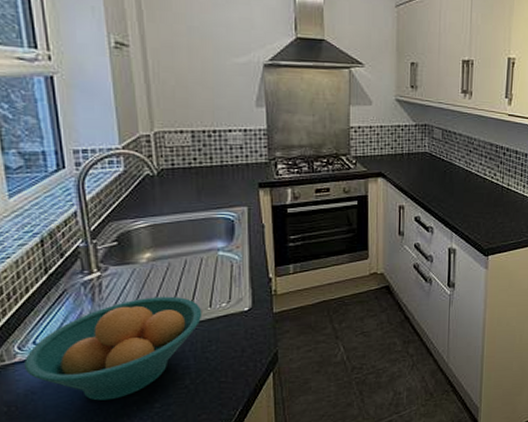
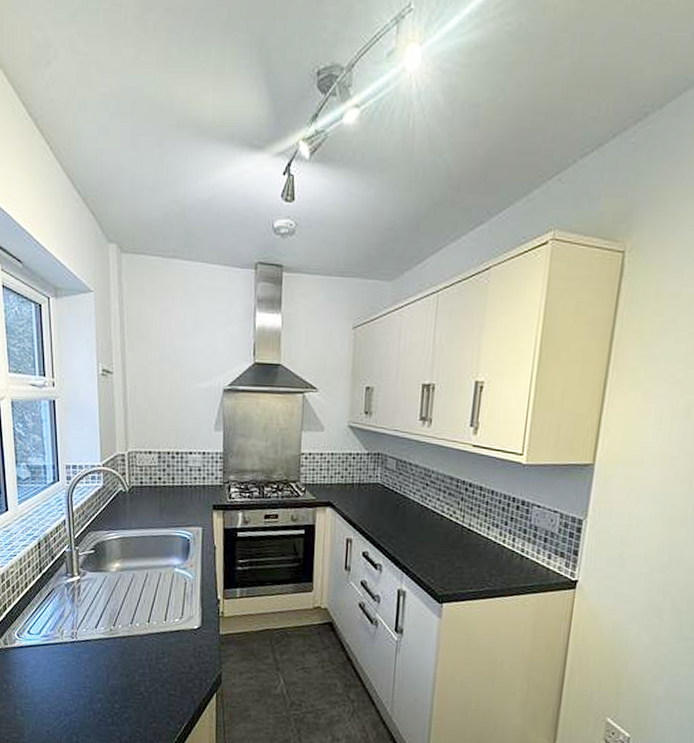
fruit bowl: present [24,296,202,401] -> none [21,604,158,694]

